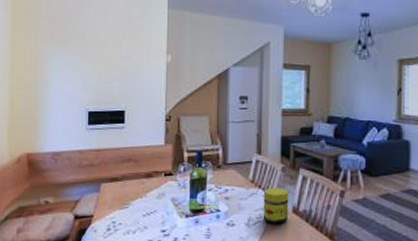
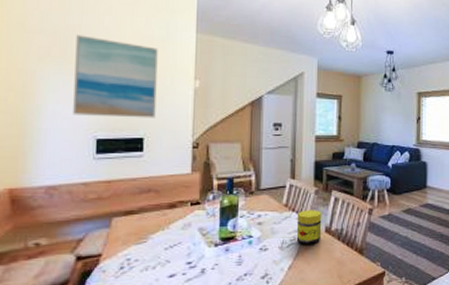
wall art: none [71,18,136,92] -> present [73,35,158,119]

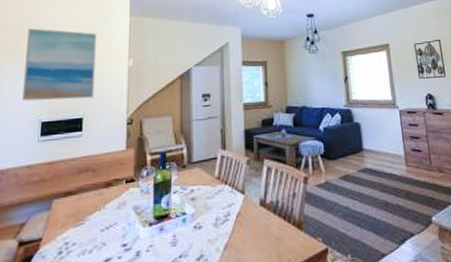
jar: present [296,210,322,244] -> none [230,181,257,220]

